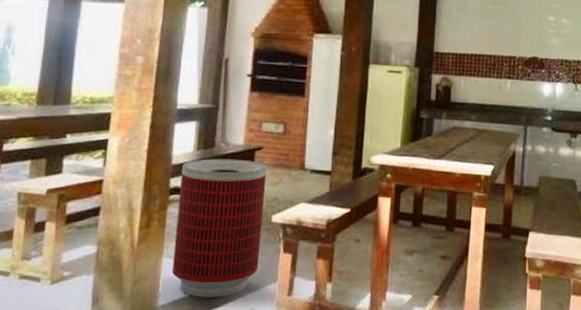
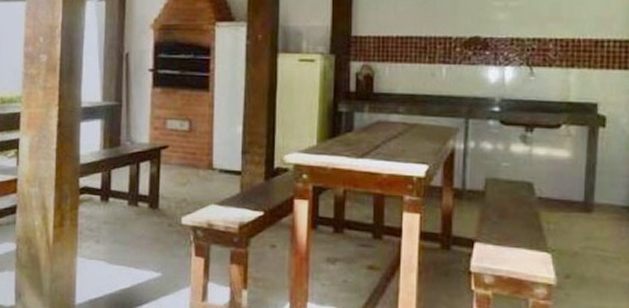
trash can: present [172,158,267,298] -> none [87,157,174,299]

